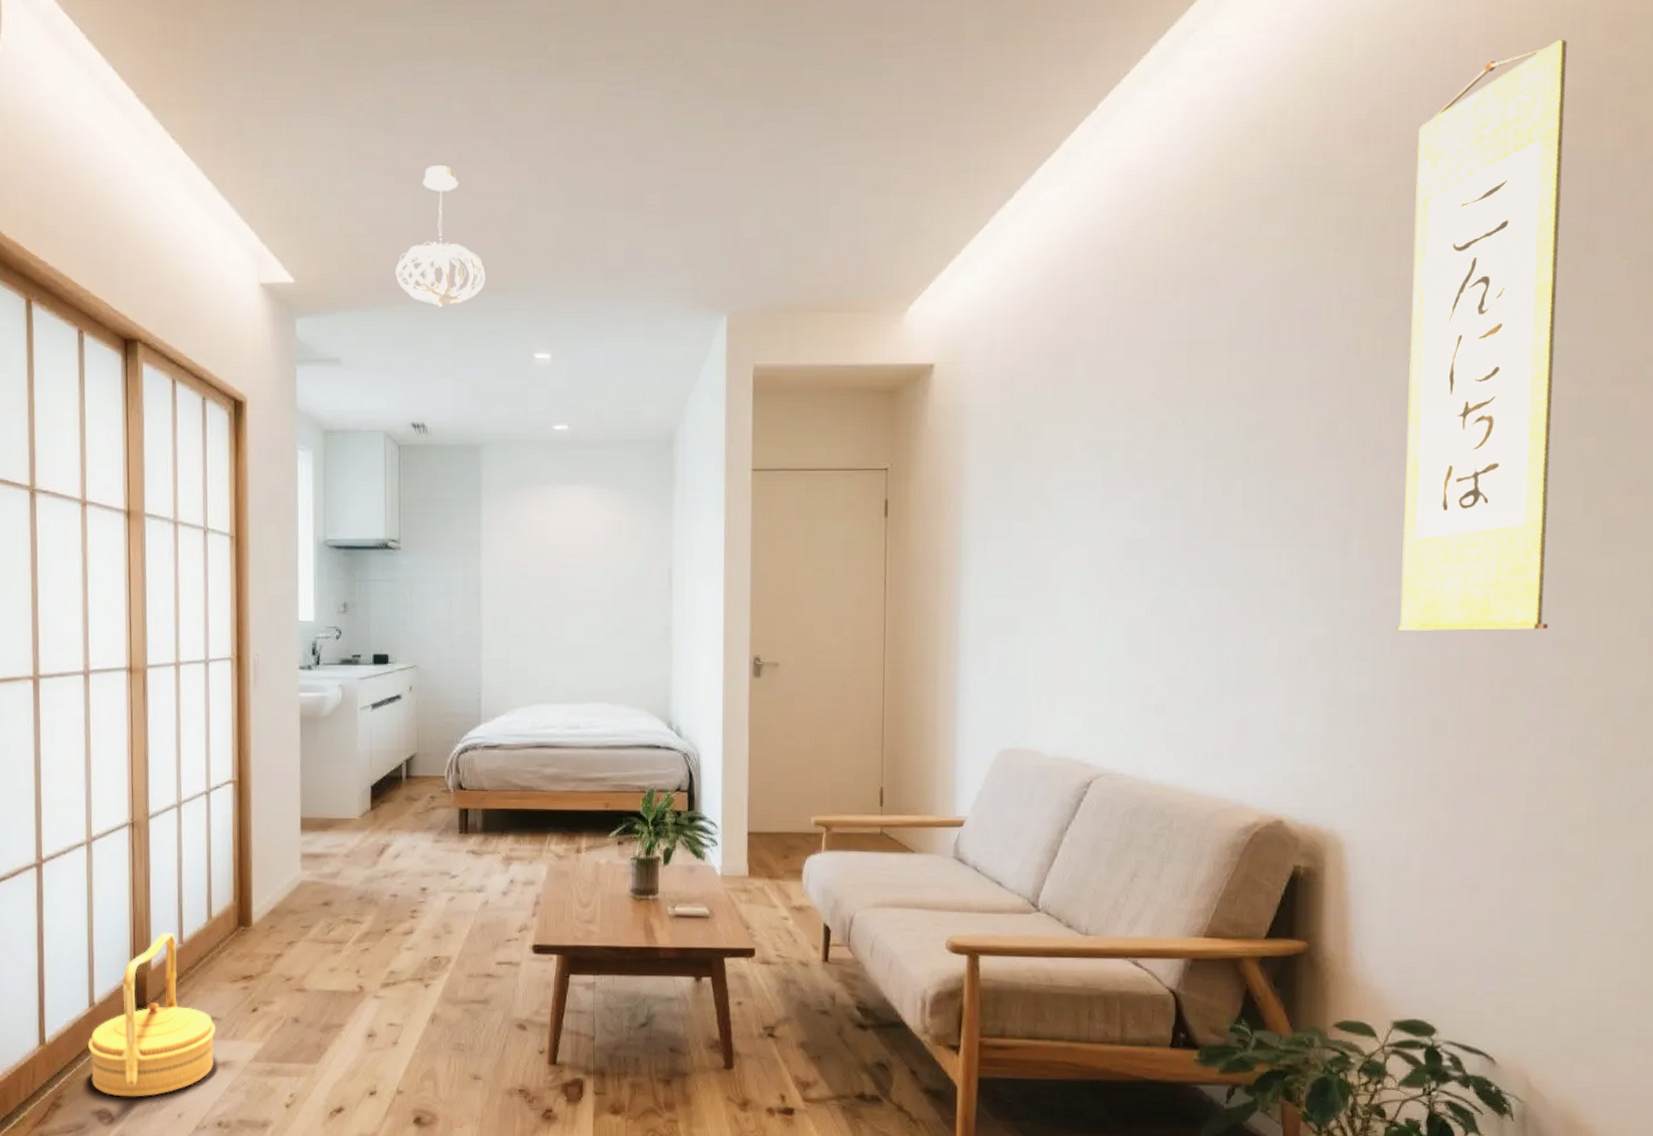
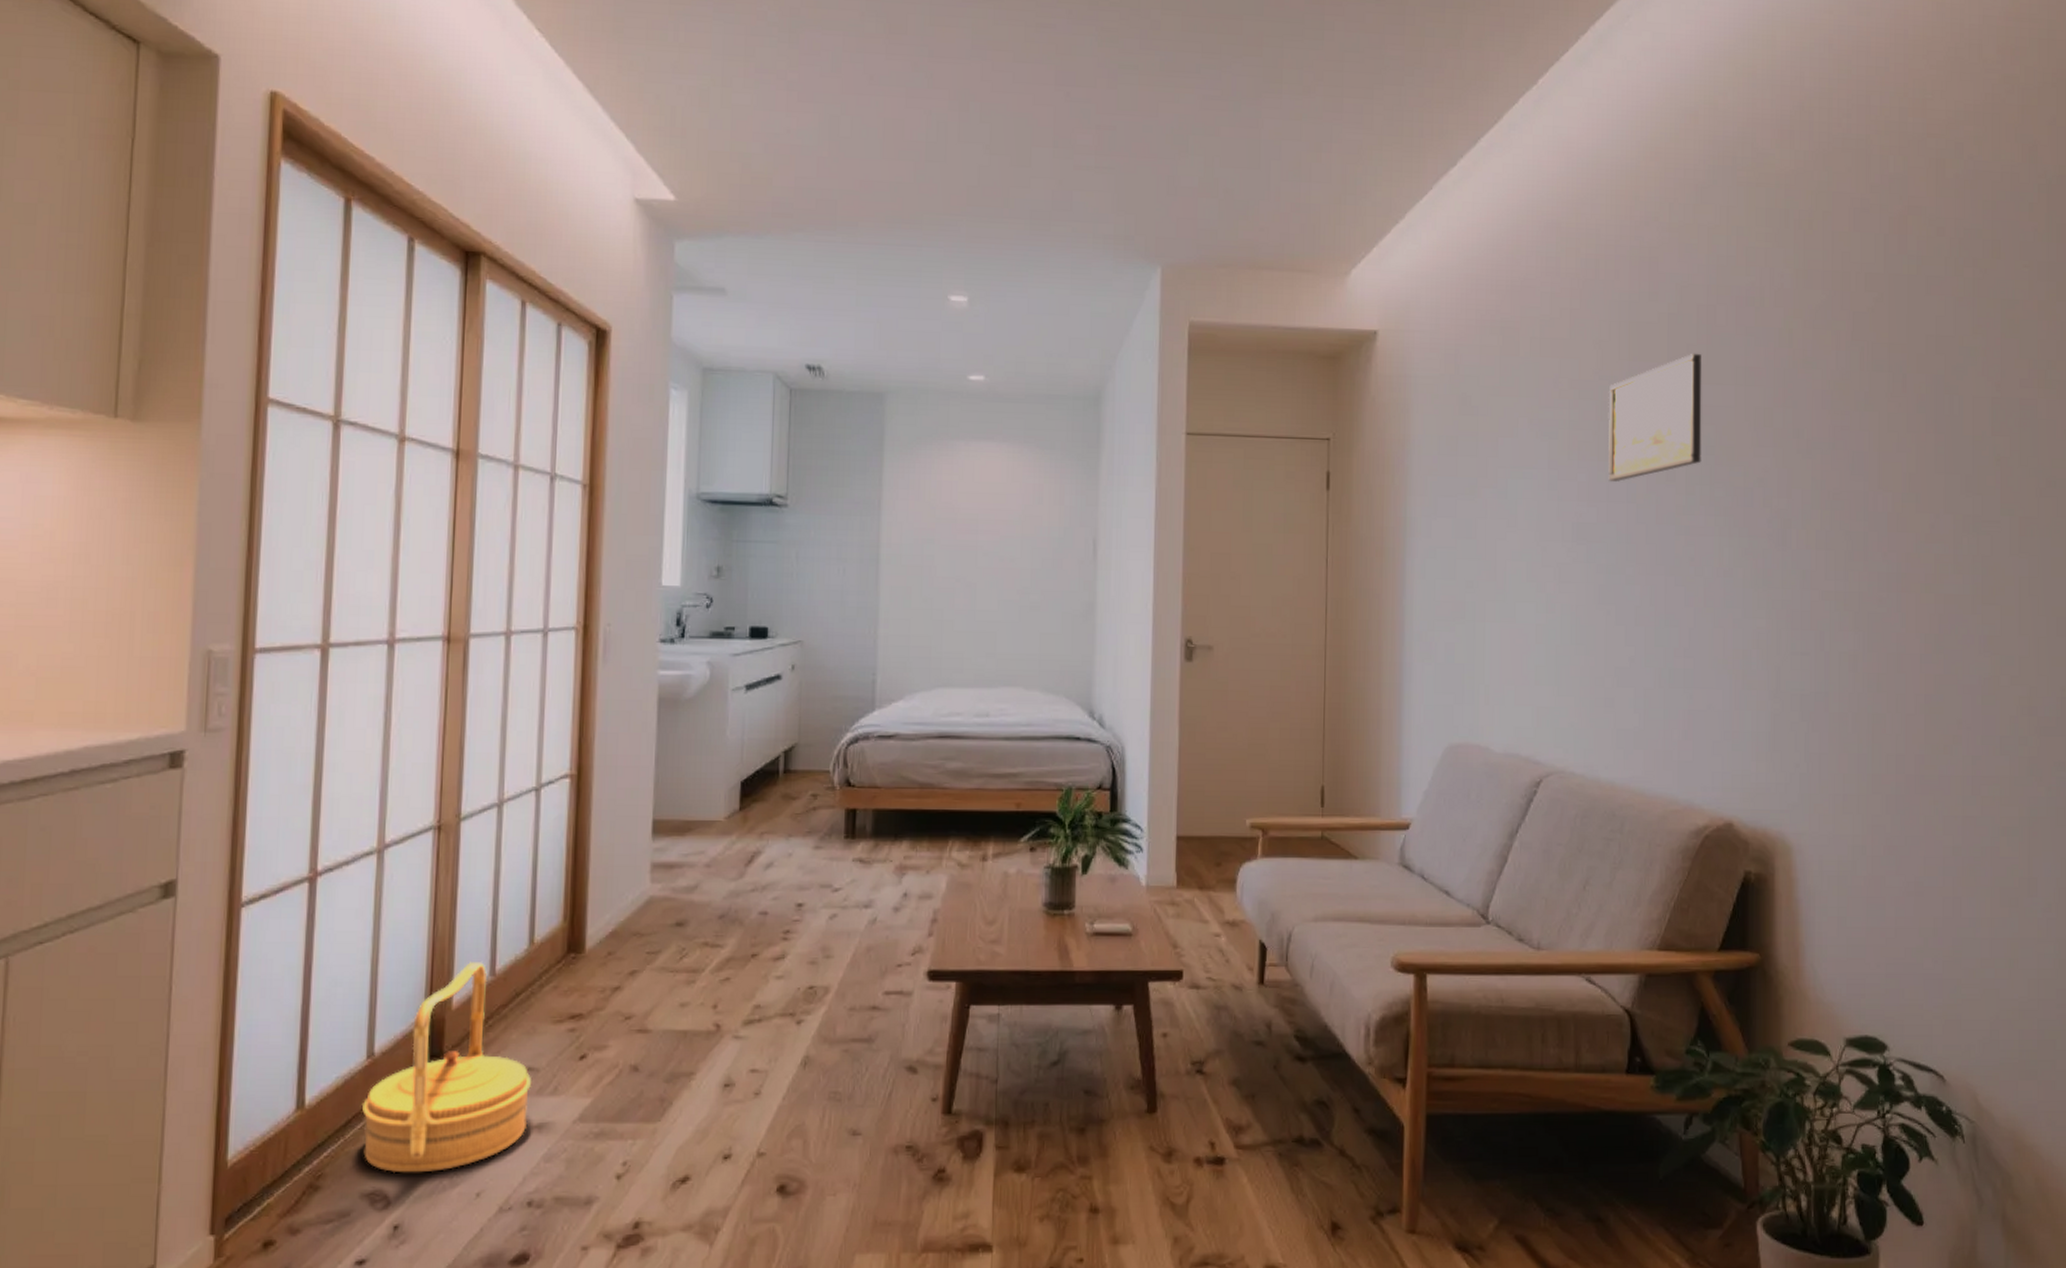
pendant light: present [395,164,485,308] -> none [794,84,897,240]
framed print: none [1163,368,1263,498] -> present [1608,353,1702,481]
wall scroll: present [1395,39,1567,631] -> none [1834,55,1975,627]

